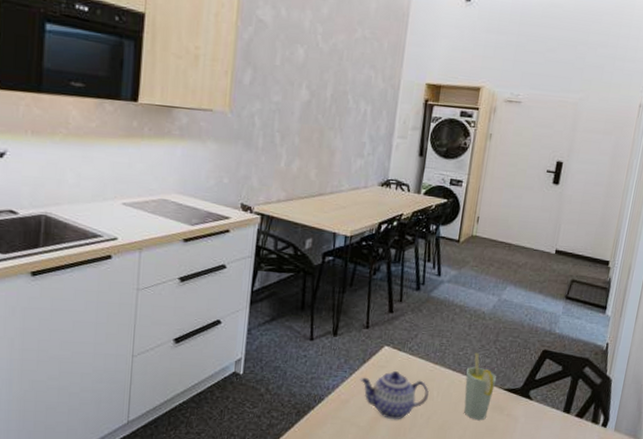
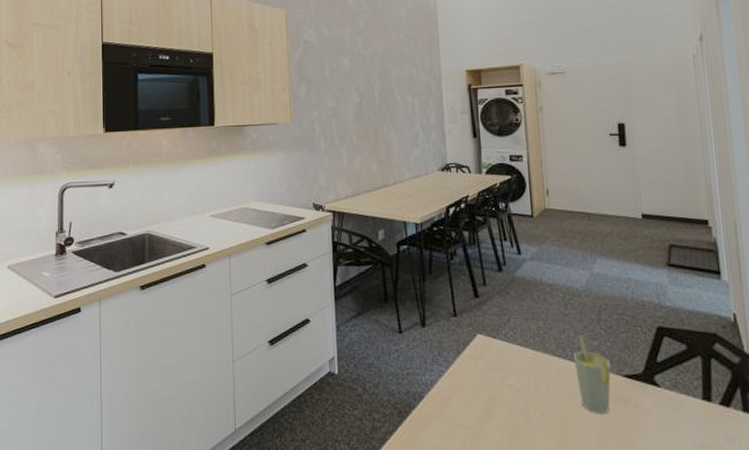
teapot: present [360,371,429,420] -> none [458,362,537,418]

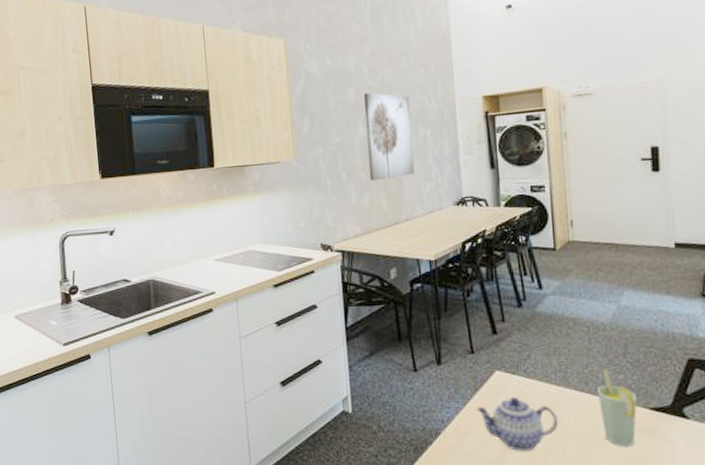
wall art: none [357,62,403,145] -> present [363,92,414,181]
teapot: none [458,362,537,418] -> present [475,397,558,452]

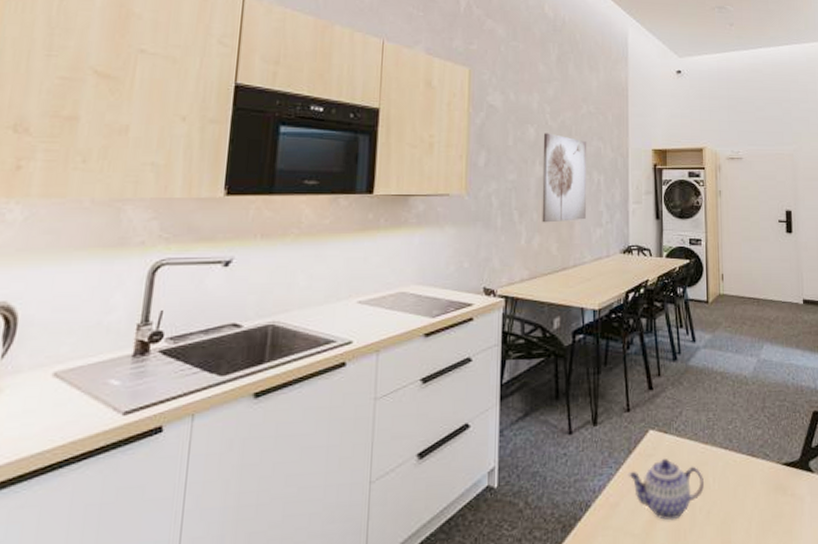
cup: present [598,368,637,447] -> none [740,424,772,507]

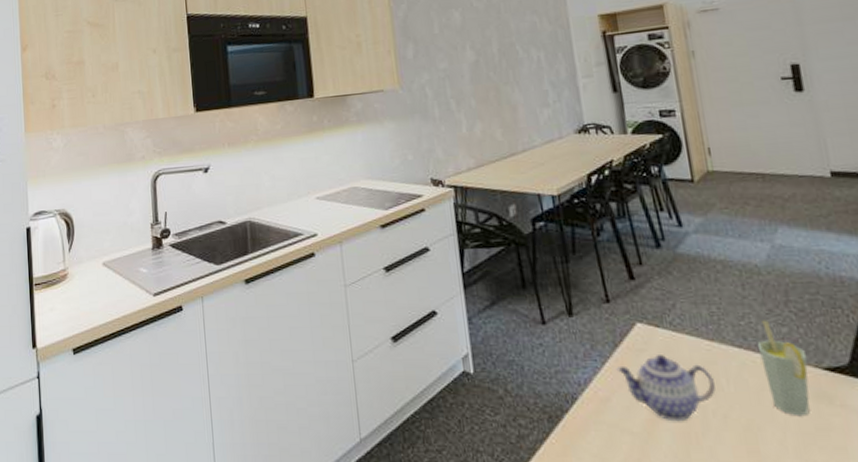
wall art: present [542,133,587,223] -> none [470,14,529,109]
cup: none [740,424,772,507] -> present [758,320,810,417]

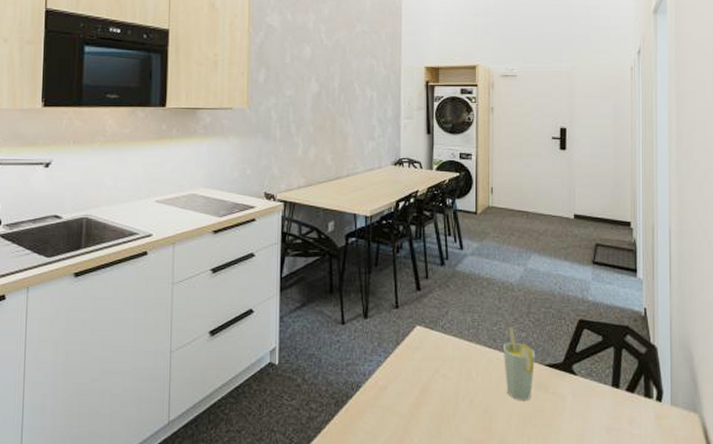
teapot: present [616,355,716,422] -> none [395,352,467,406]

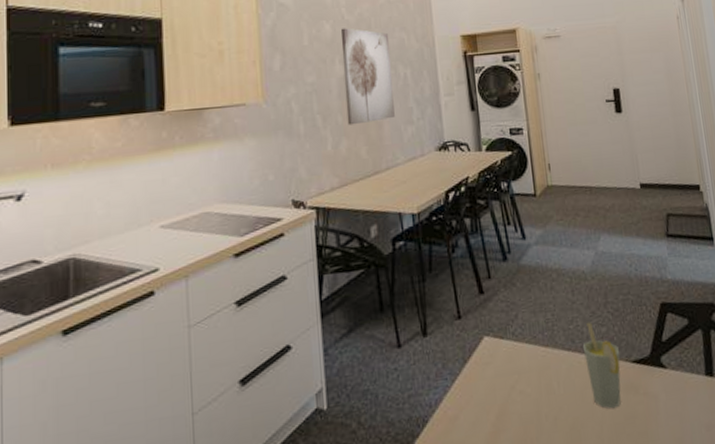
wall art: none [317,51,361,136] -> present [340,28,395,126]

